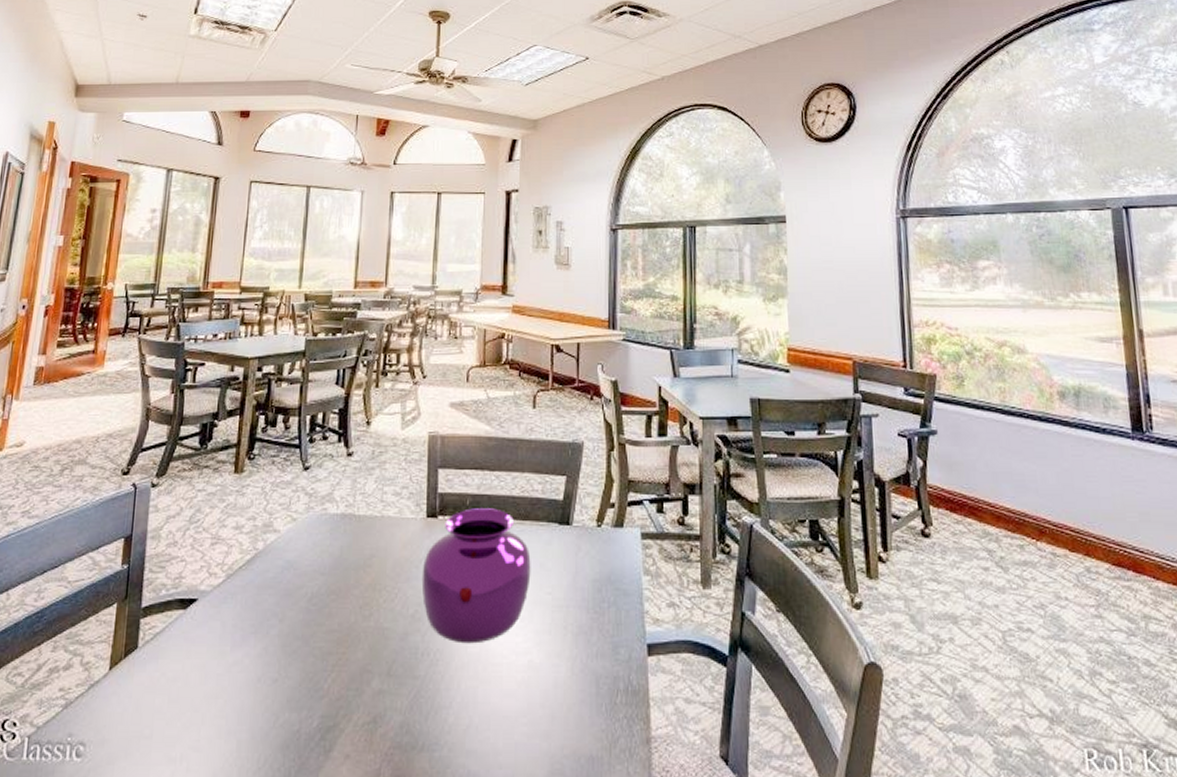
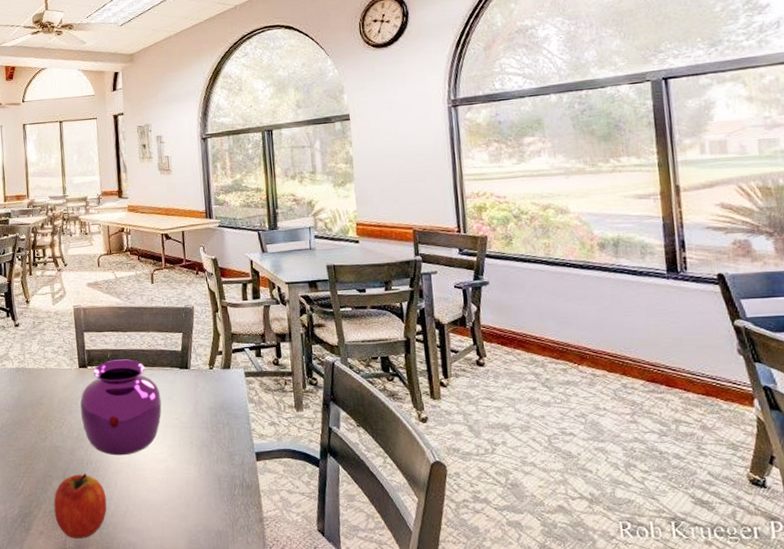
apple: none [369,668,444,765] -> present [53,473,107,538]

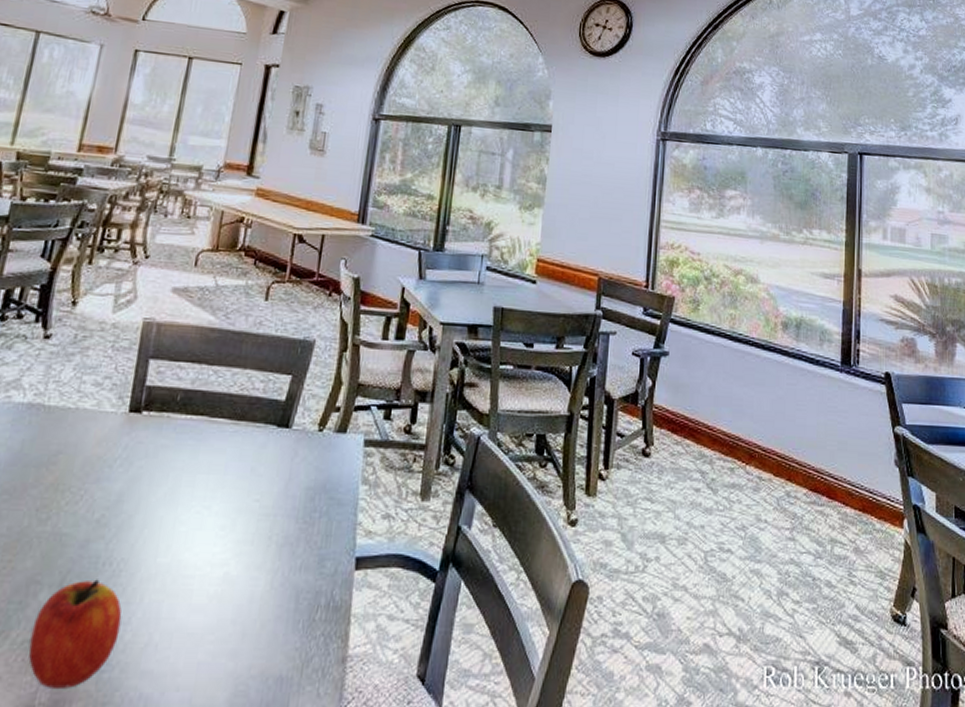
vase: present [80,359,162,456] -> none [112,404,242,553]

